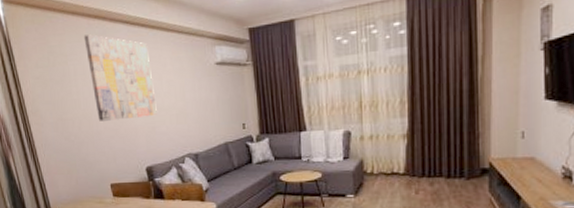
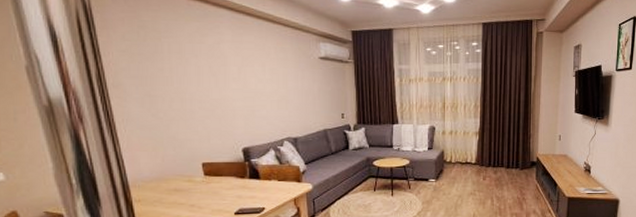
wall art: present [83,34,157,121] -> none [182,15,258,101]

